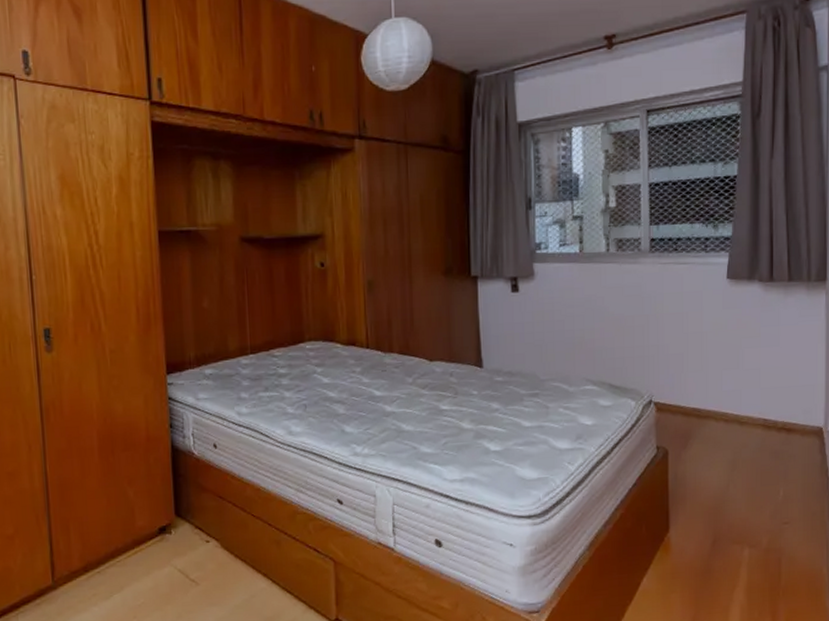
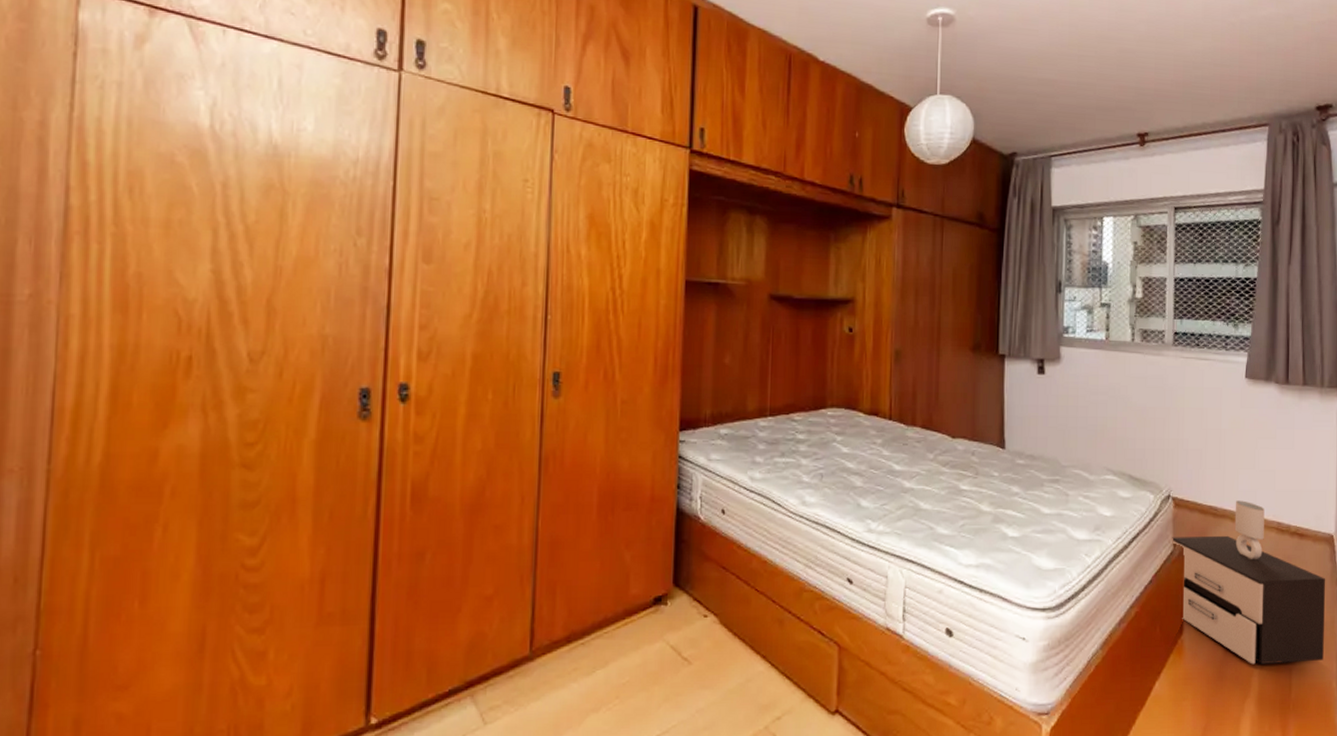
nightstand: none [655,400,815,556] -> present [1172,500,1326,665]

